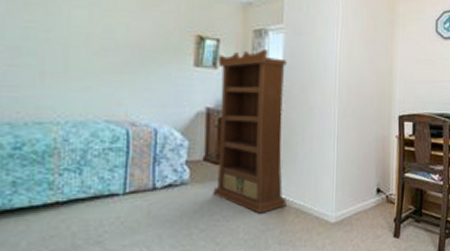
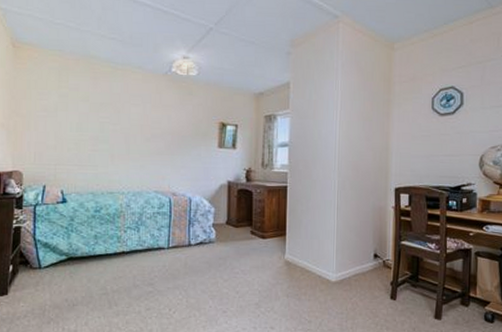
bookcase: present [212,48,287,214] -> none [233,131,293,270]

